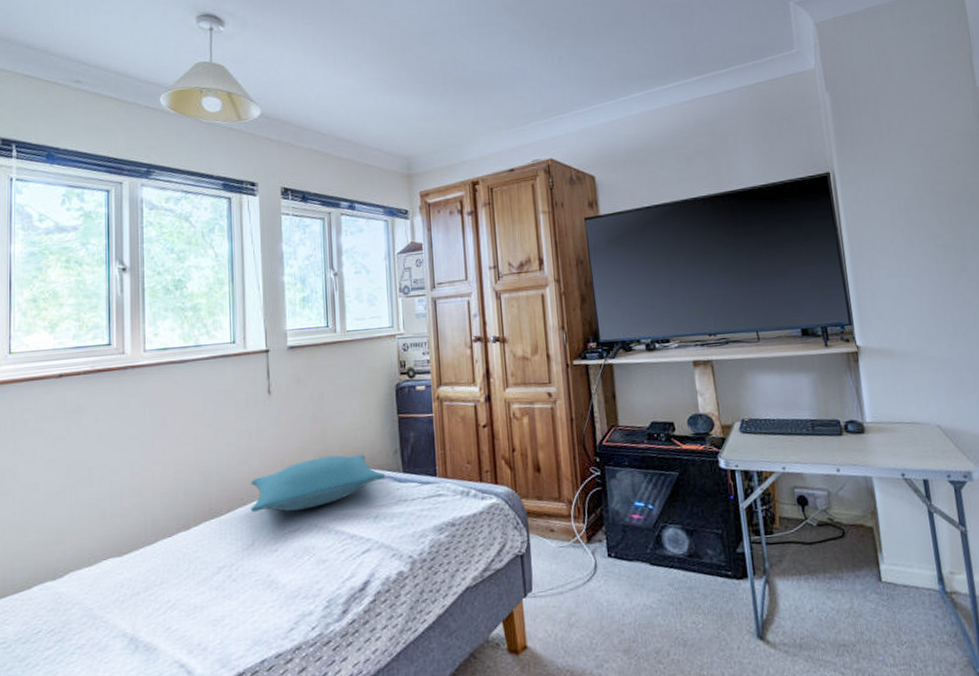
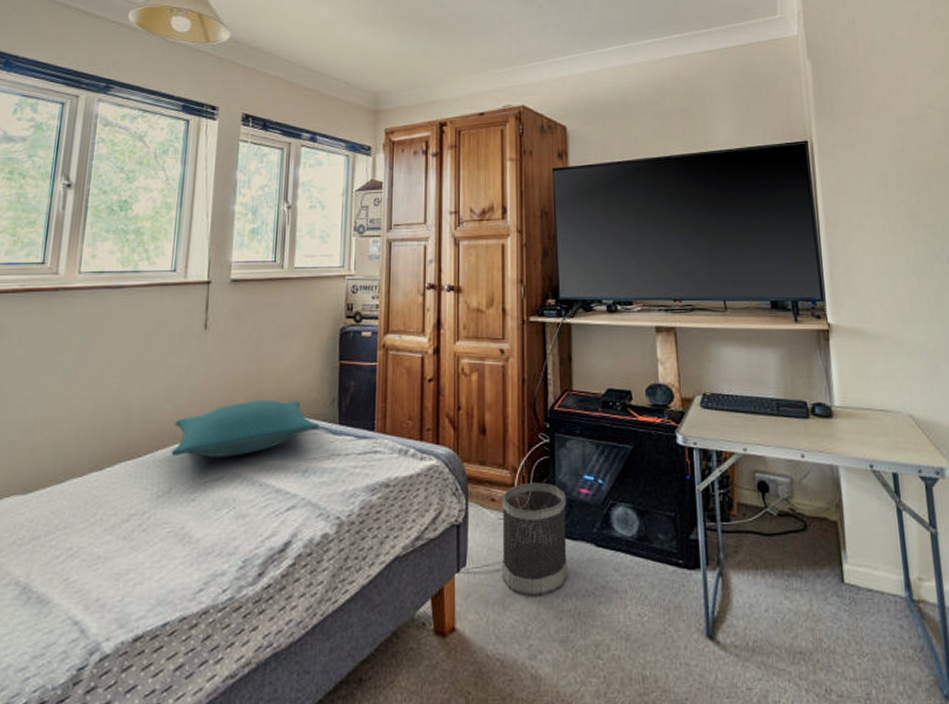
wastebasket: none [559,511,626,614] -> present [501,482,567,597]

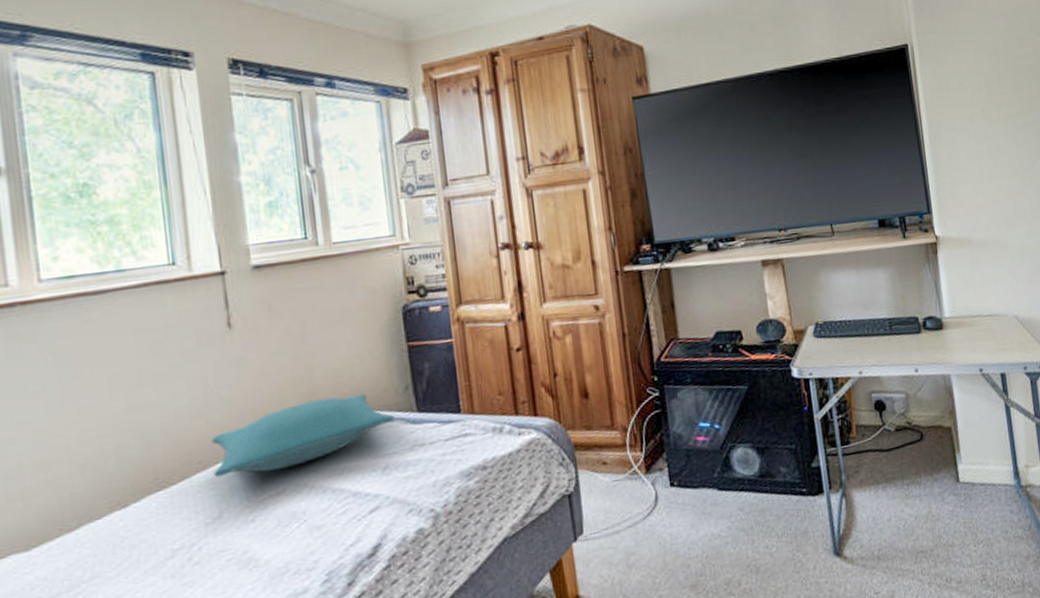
wastebasket: present [501,482,567,597] -> none [613,437,692,552]

